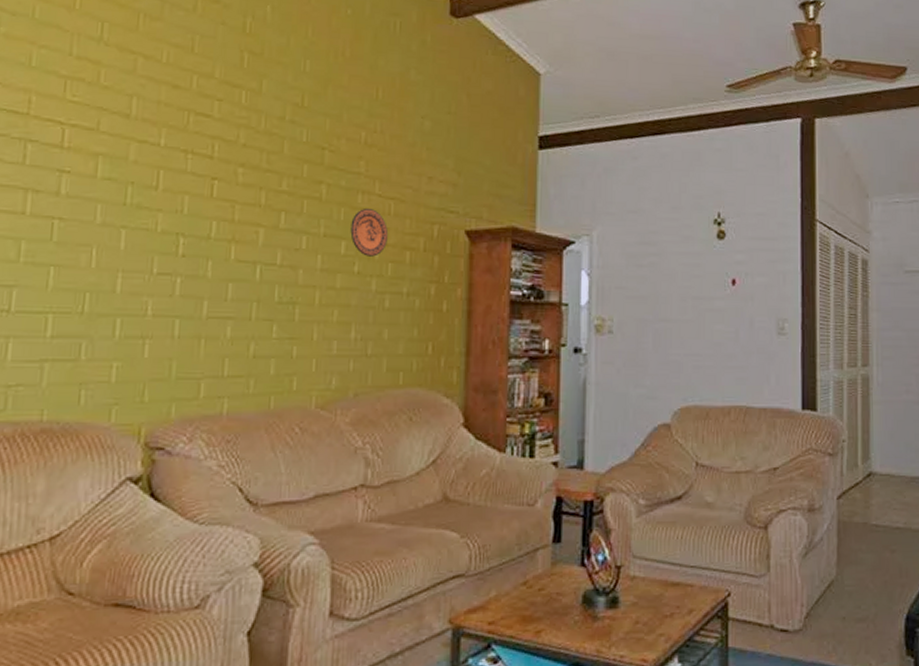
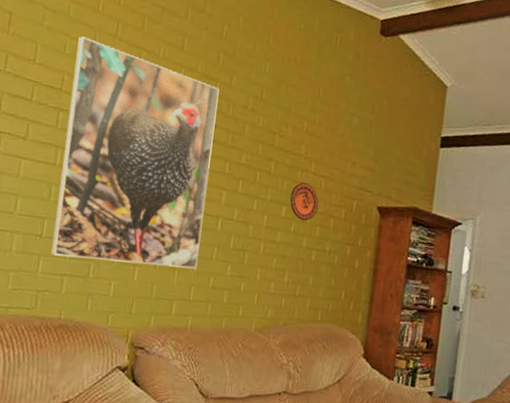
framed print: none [24,43,246,336] -> present [51,36,220,269]

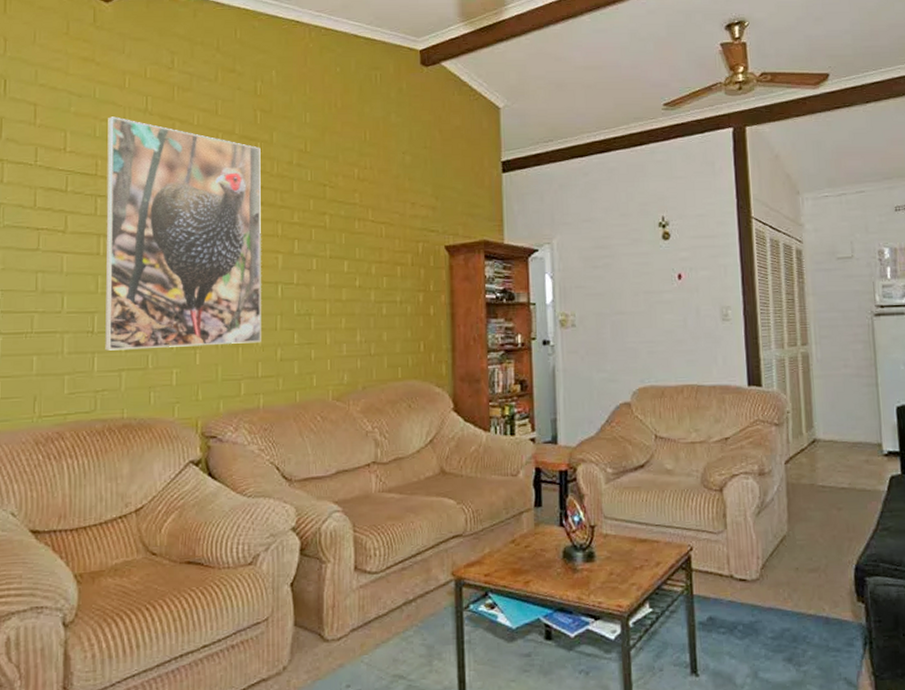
decorative plate: present [290,183,319,221] -> none [351,233,382,273]

